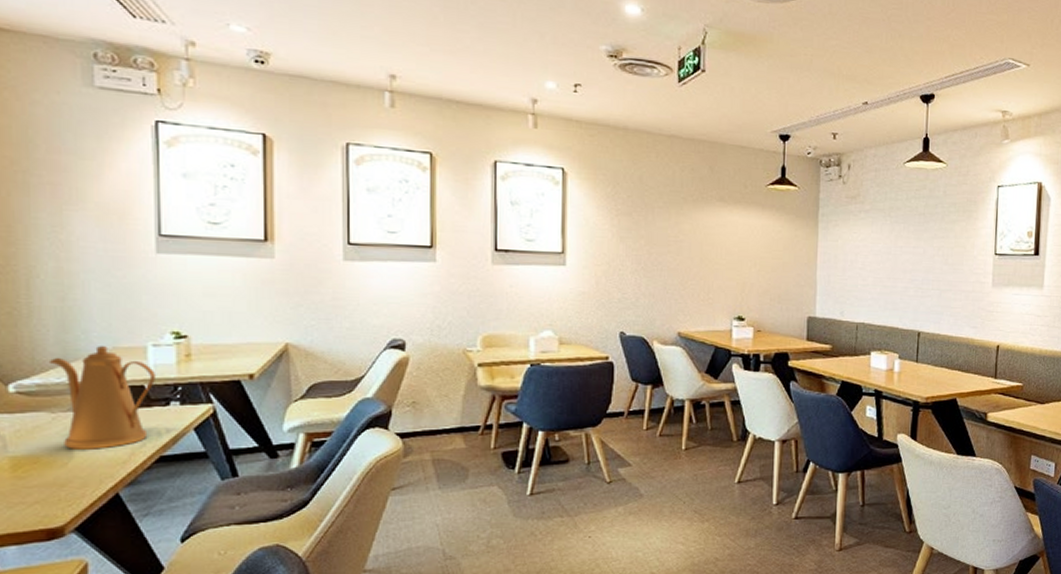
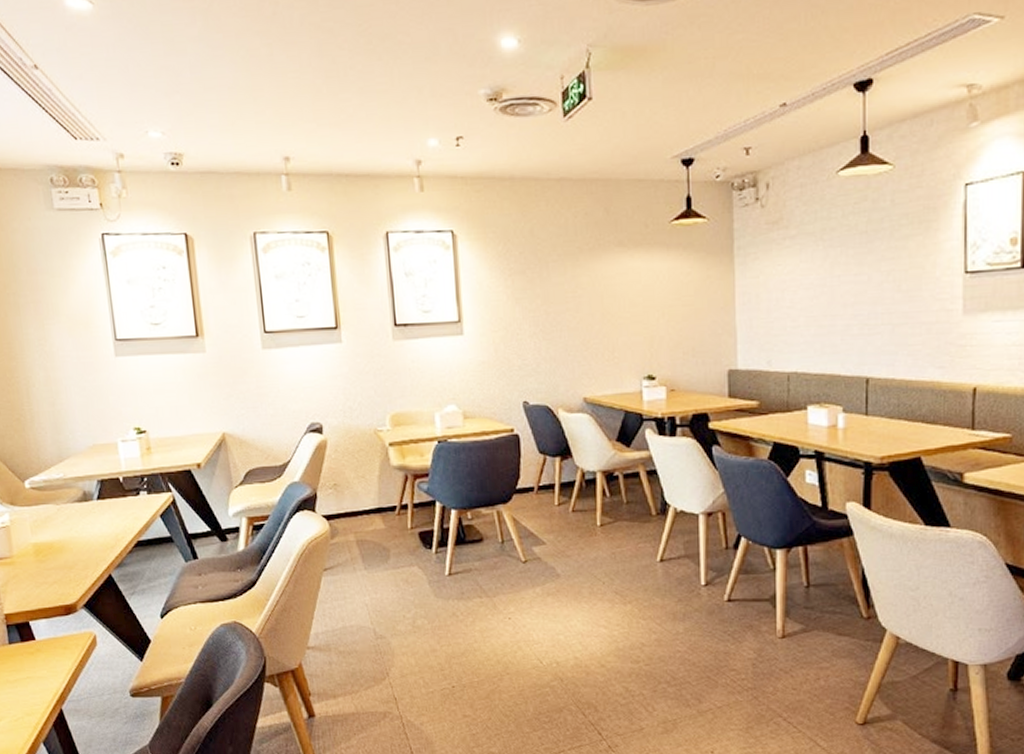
coffee pot: present [48,346,157,449] -> none [49,444,128,536]

